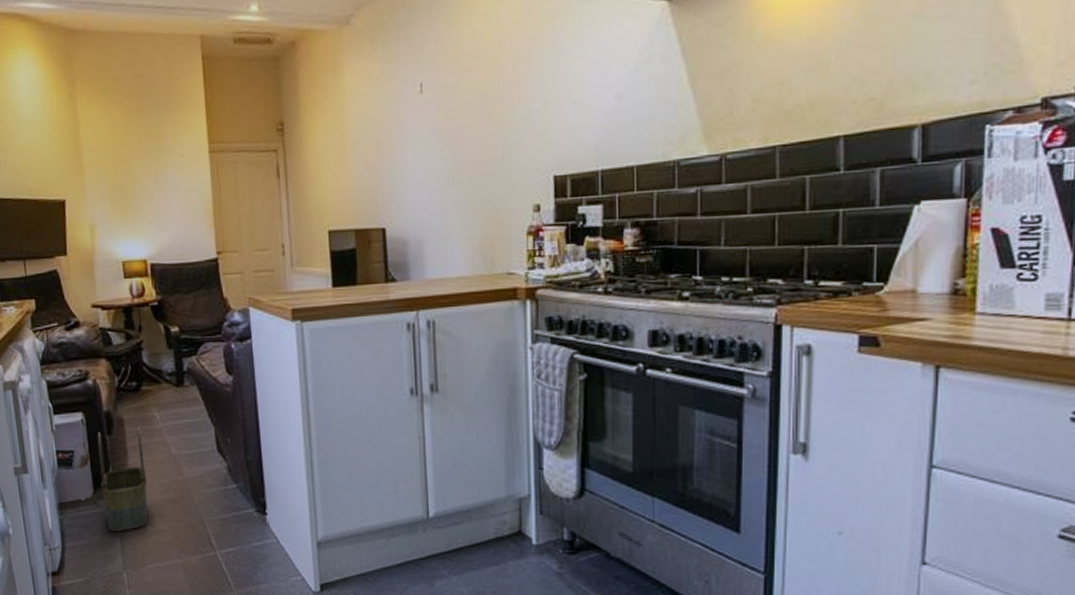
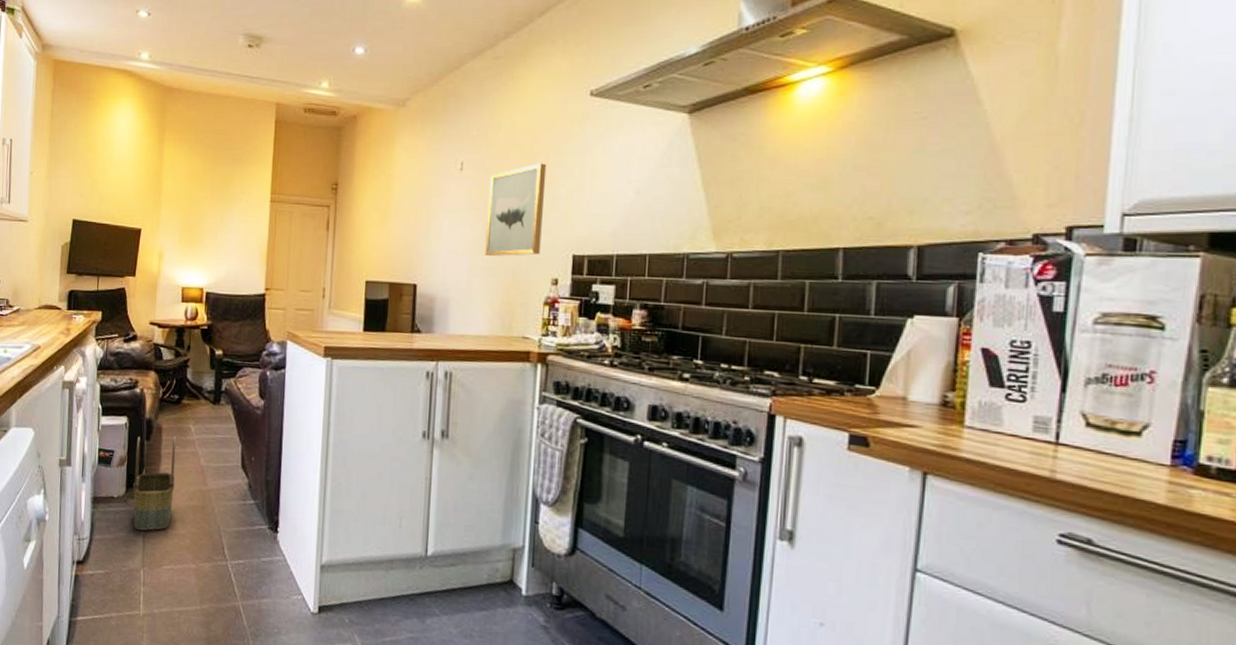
wall art: none [454,75,518,187] -> present [485,163,547,256]

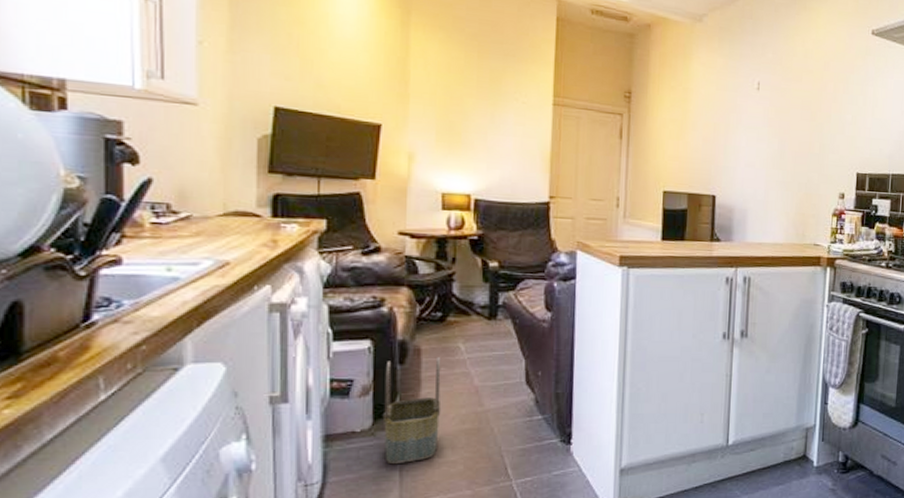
wall art: present [485,163,547,256] -> none [780,89,835,172]

